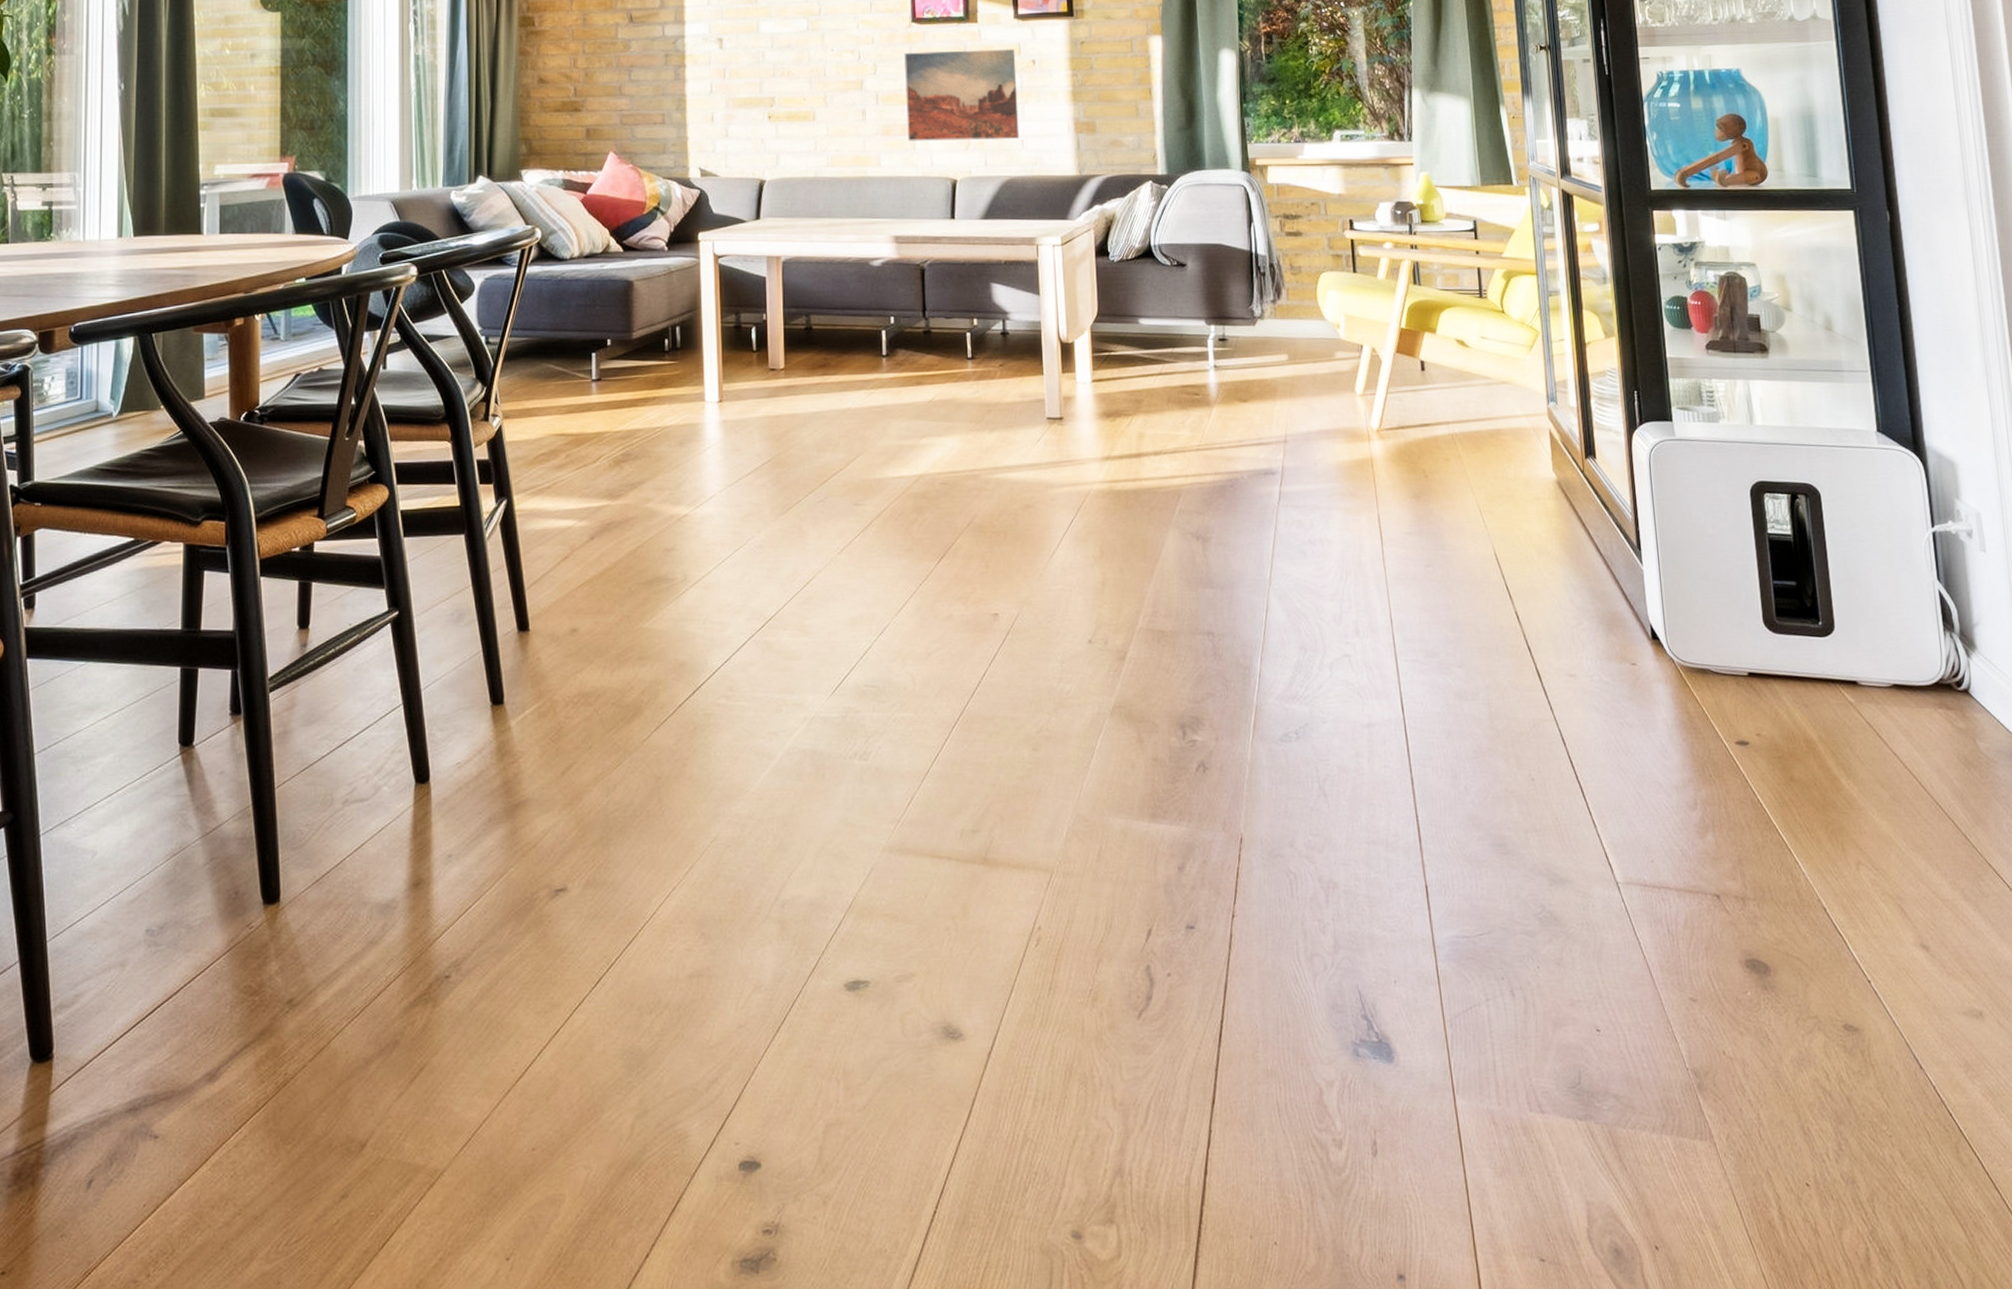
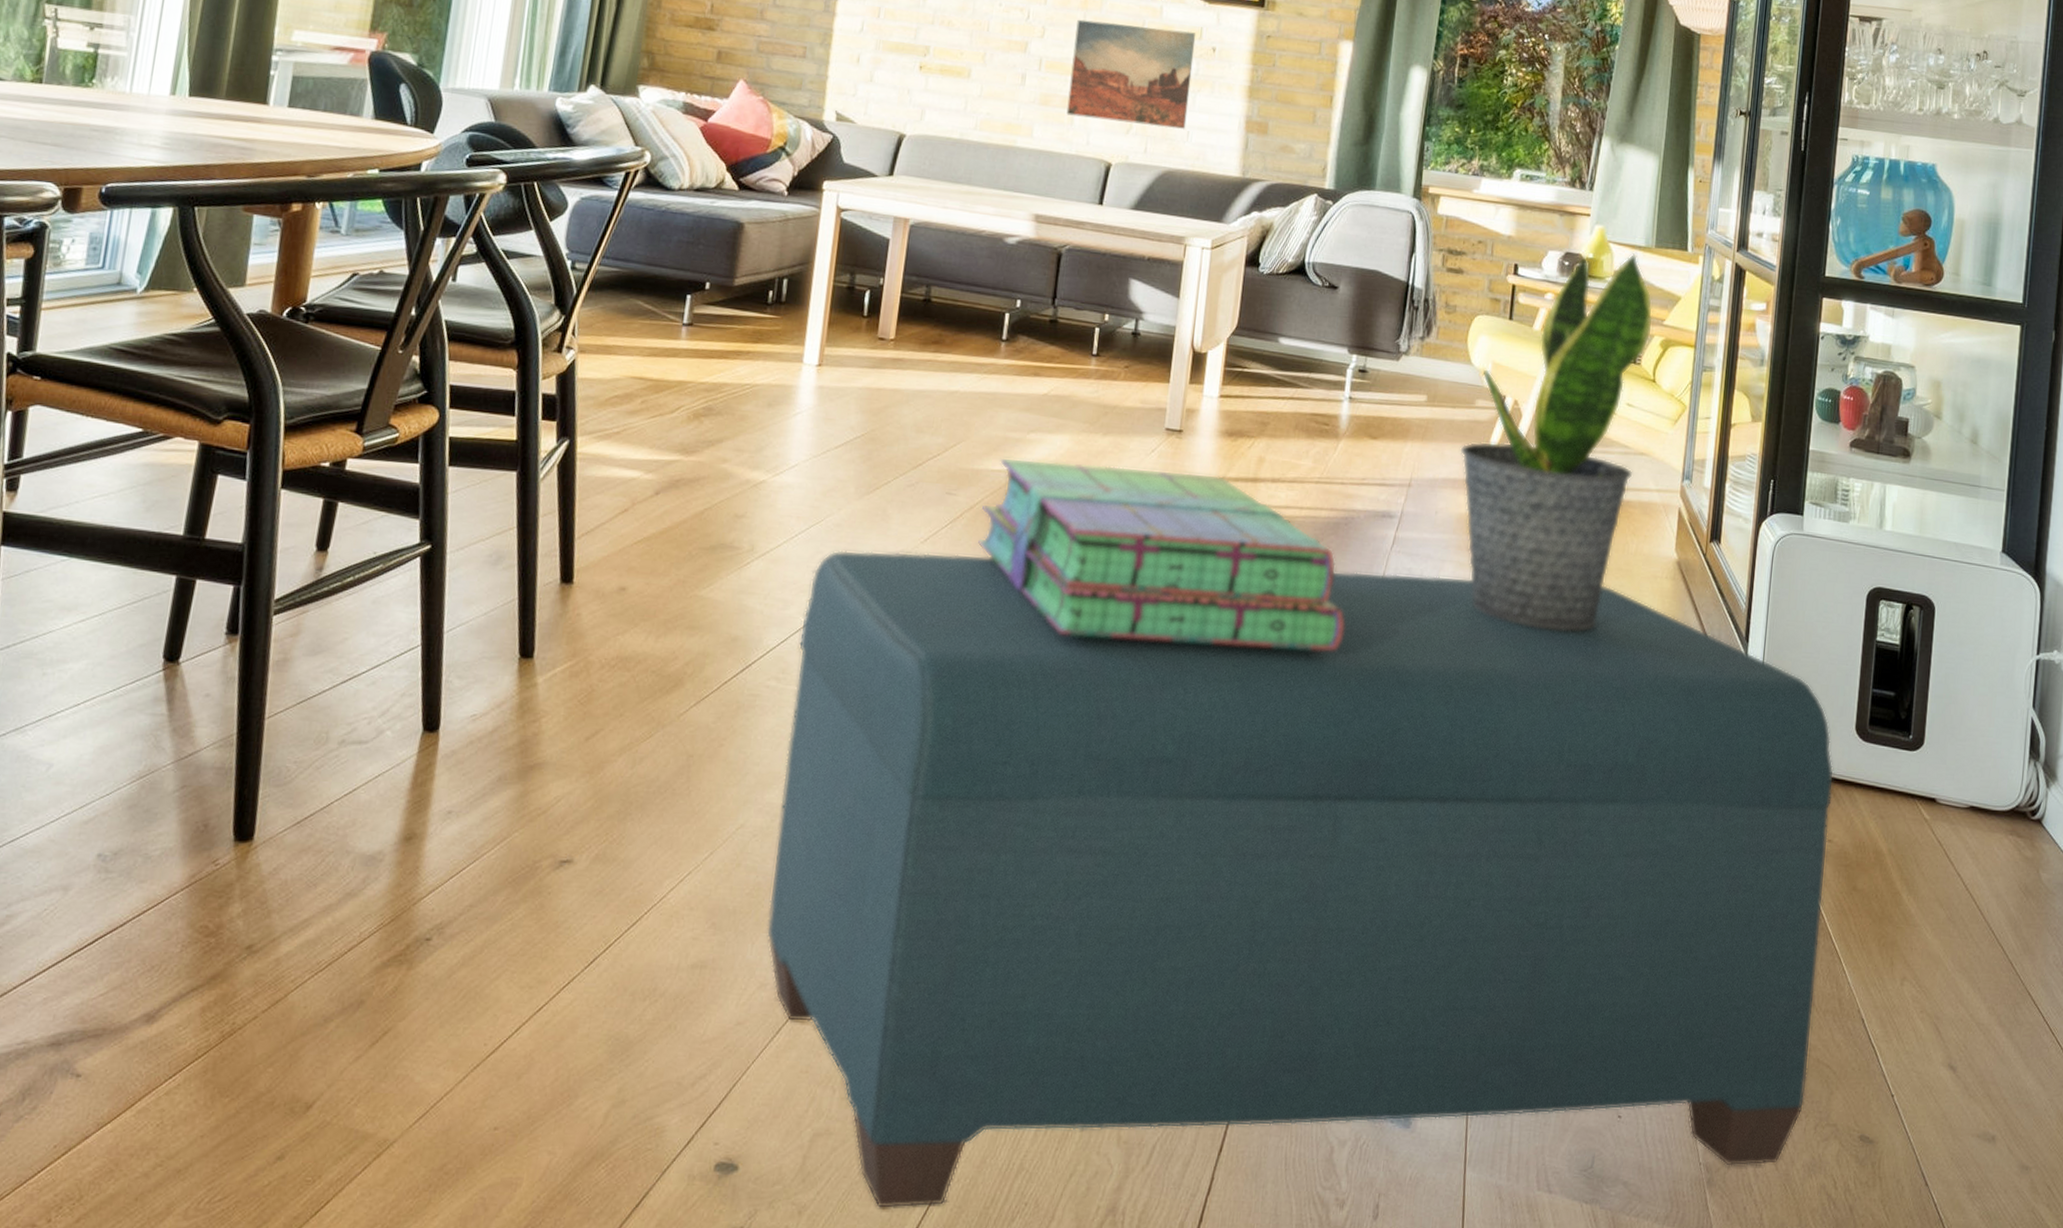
bench: none [740,513,1781,1192] -> present [766,550,1834,1210]
stack of books: none [889,455,1247,623] -> present [978,457,1344,651]
potted plant: none [1328,194,1498,562] -> present [1460,253,1653,631]

